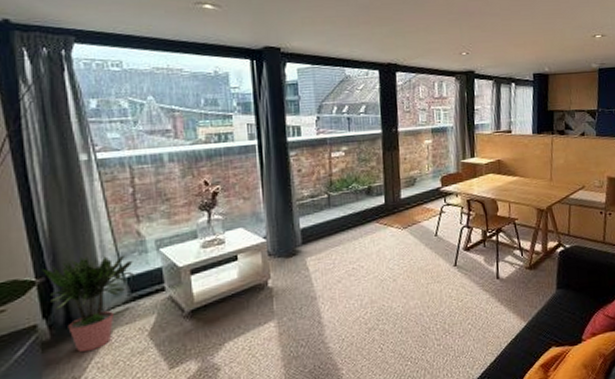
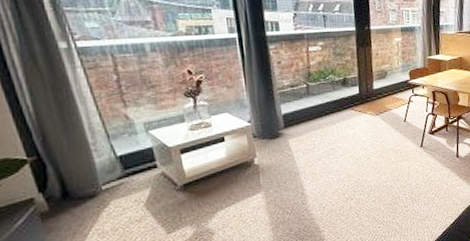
potted plant: present [42,254,136,353] -> none [33,136,128,222]

